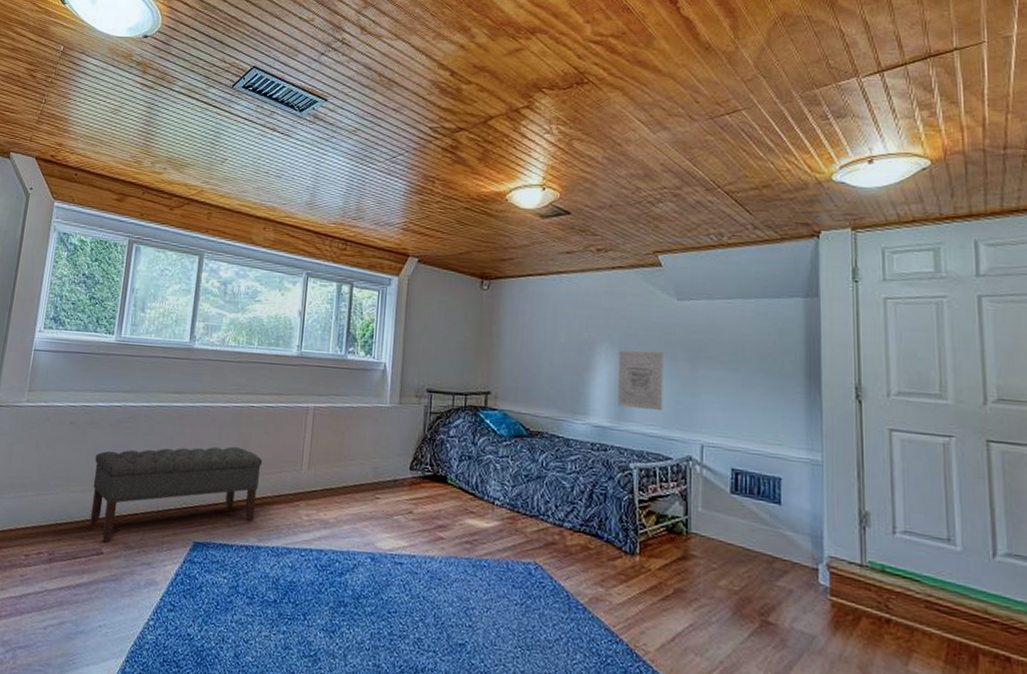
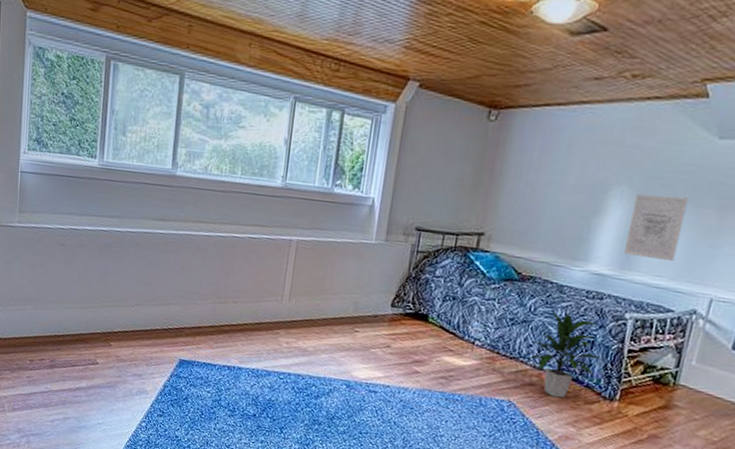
bench: present [89,446,263,543] -> none [84,272,245,355]
indoor plant: none [548,464,619,556] -> present [528,310,604,399]

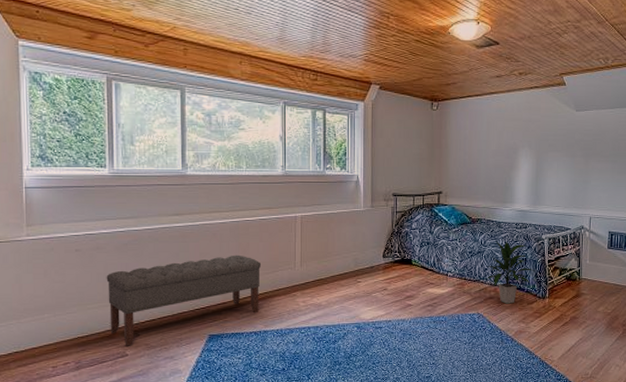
bench: none [84,272,245,355] -> present [106,254,262,346]
wall art: present [624,194,689,262] -> none [534,151,566,196]

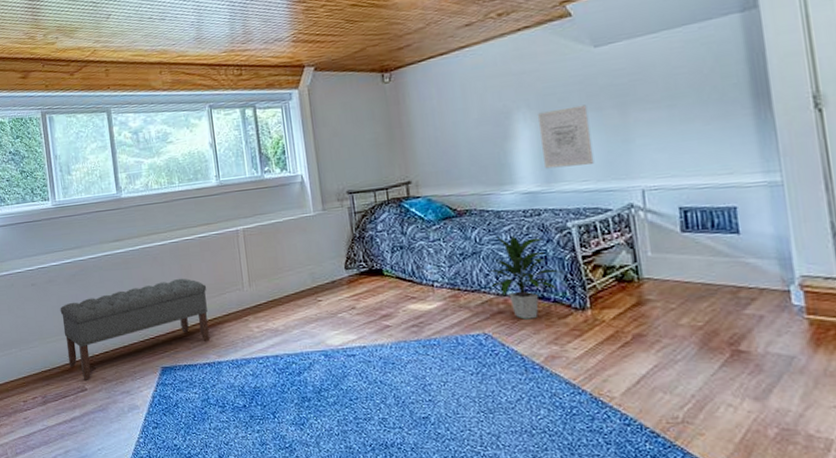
wall art: none [534,151,566,196] -> present [538,104,595,169]

